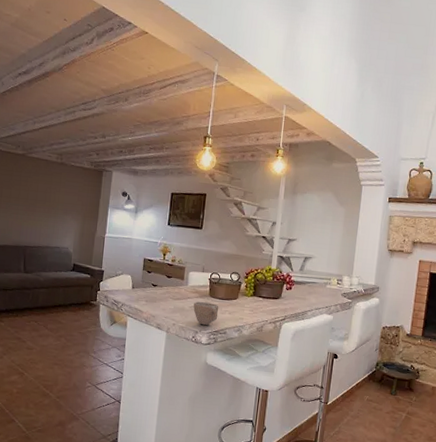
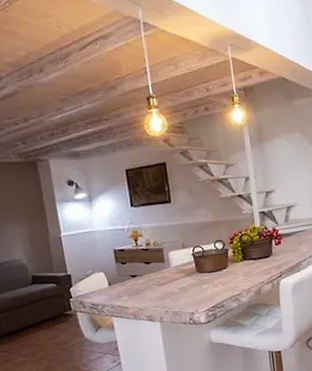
cup: present [193,301,219,326] -> none [182,278,212,305]

